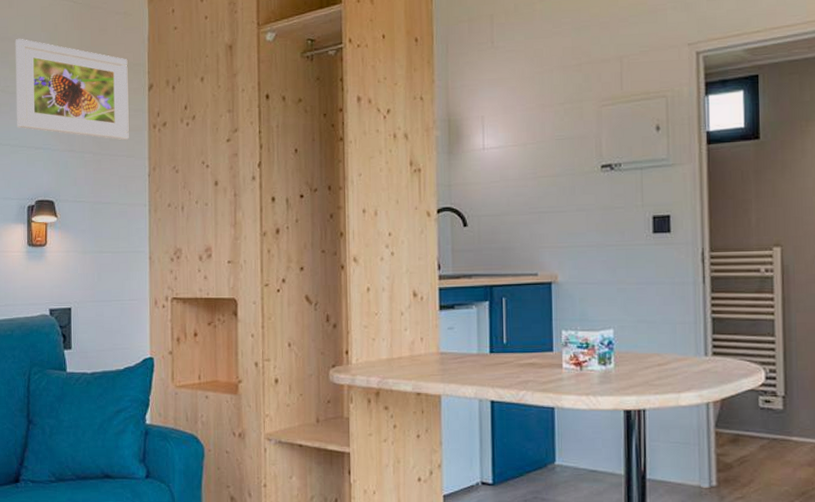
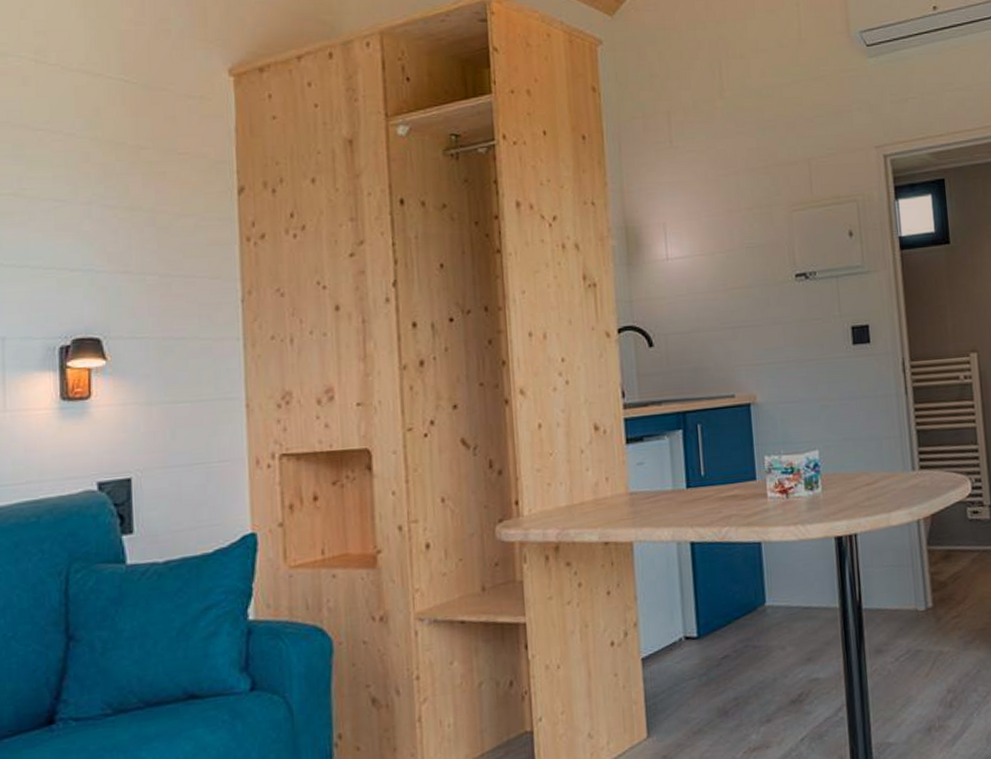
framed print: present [15,38,129,141] -> none [34,125,212,258]

